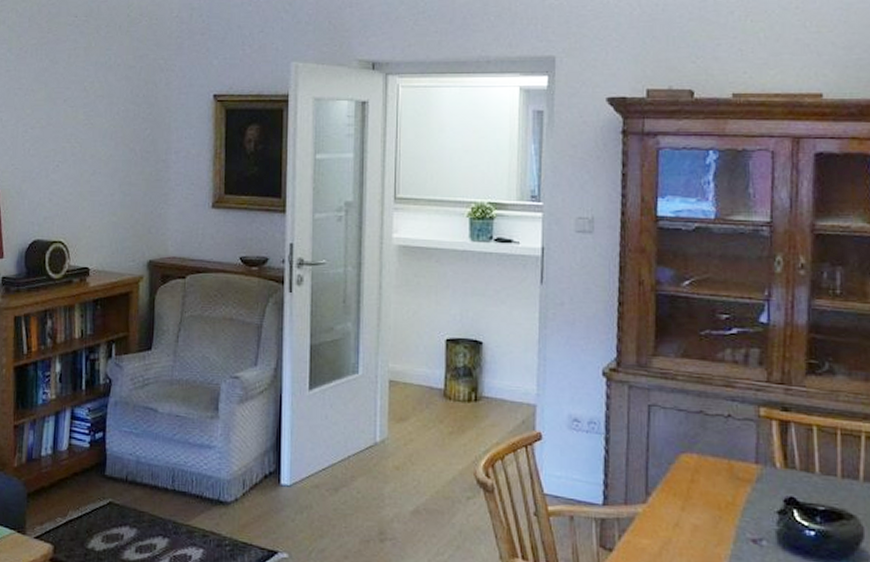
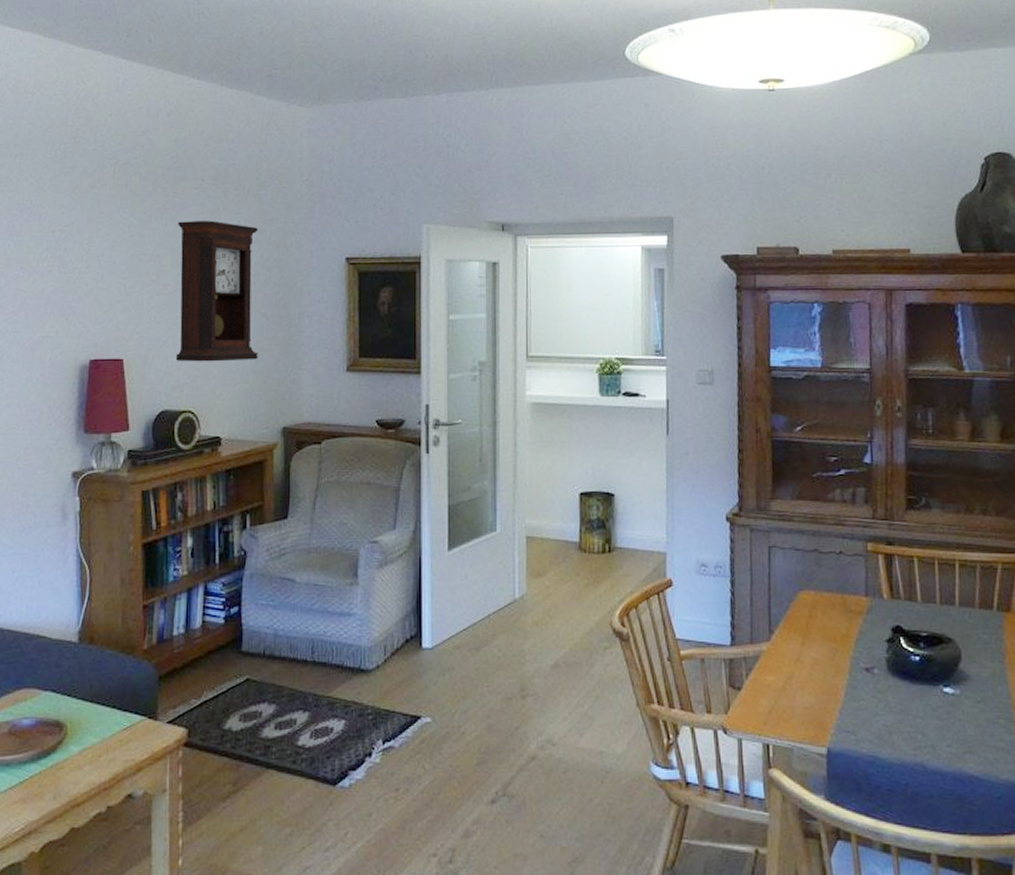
pendulum clock: none [47,56,128,195] -> present [175,220,258,362]

